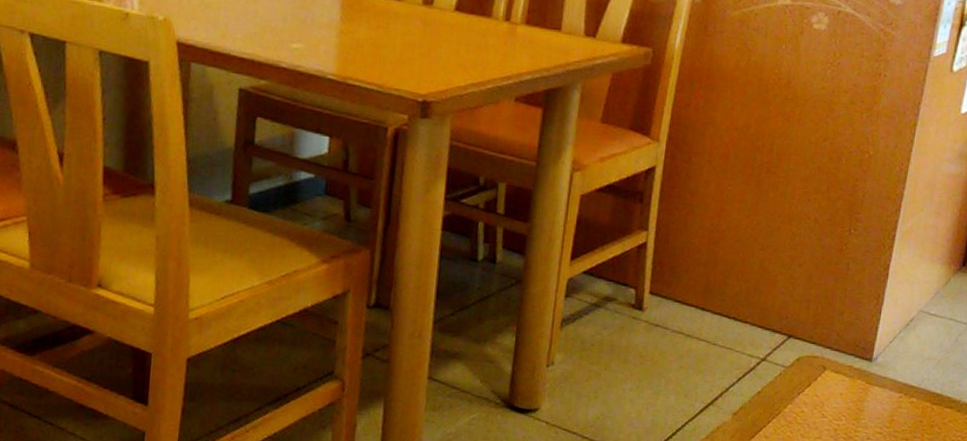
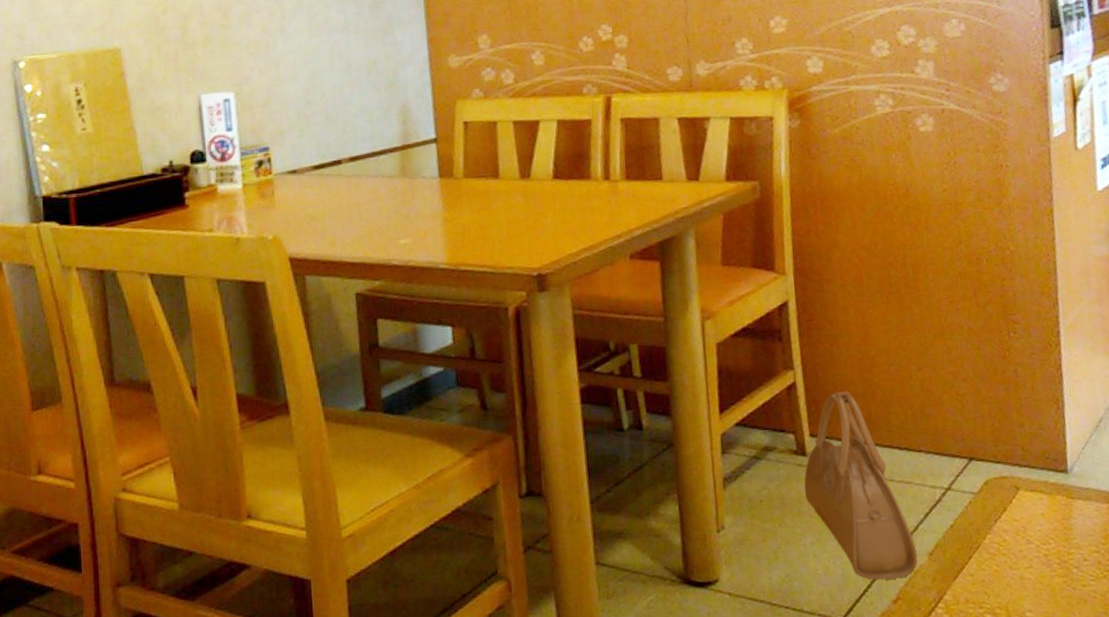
handbag: none [633,257,724,431] -> present [804,391,918,580]

